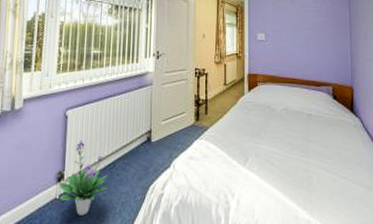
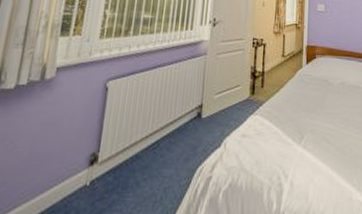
potted plant: present [59,139,108,215] -> none [90,115,150,205]

